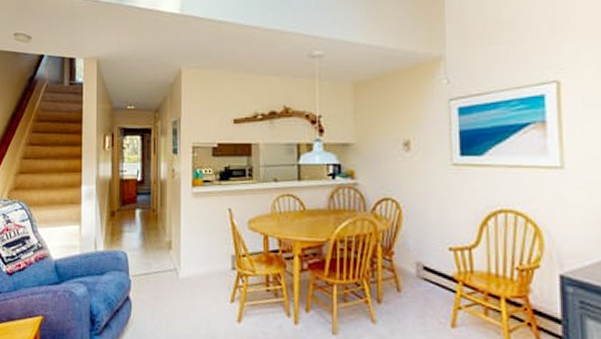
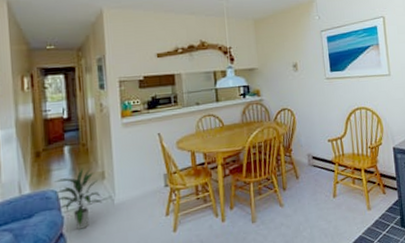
indoor plant: none [124,234,167,298] -> present [53,167,102,231]

